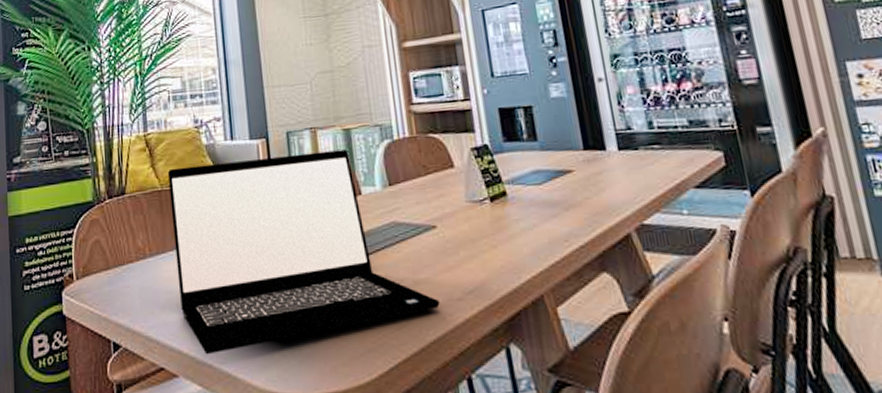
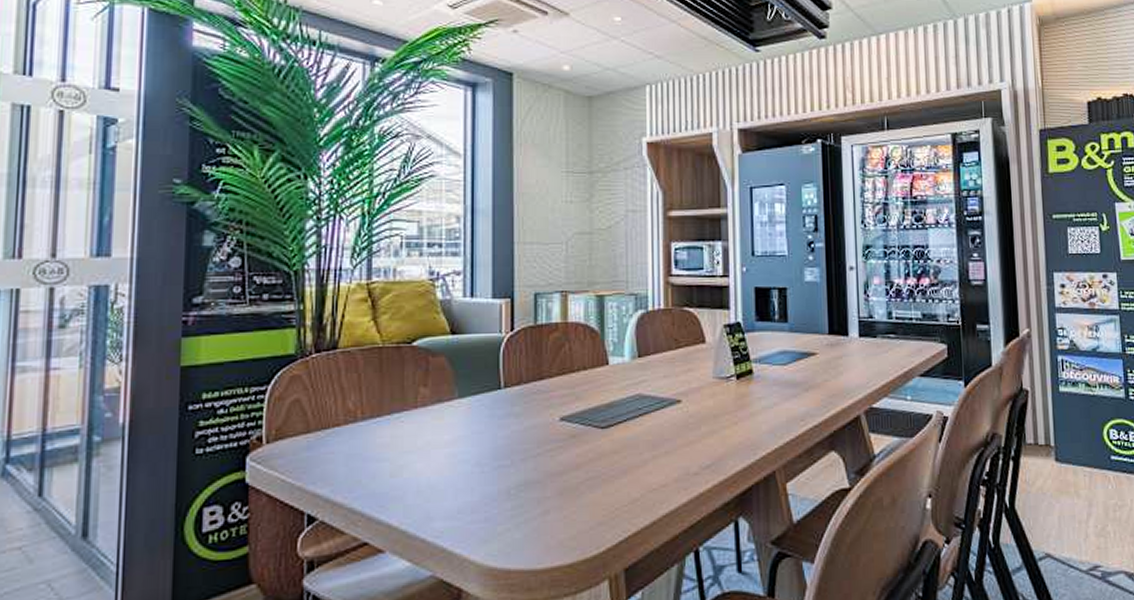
laptop: present [167,149,440,355] -> none [391,317,676,529]

